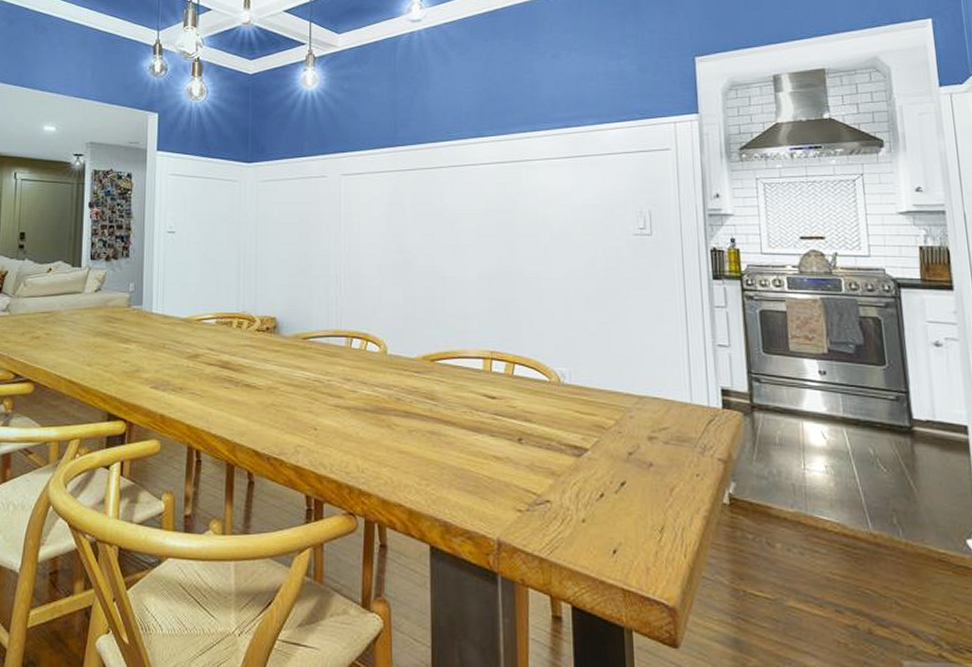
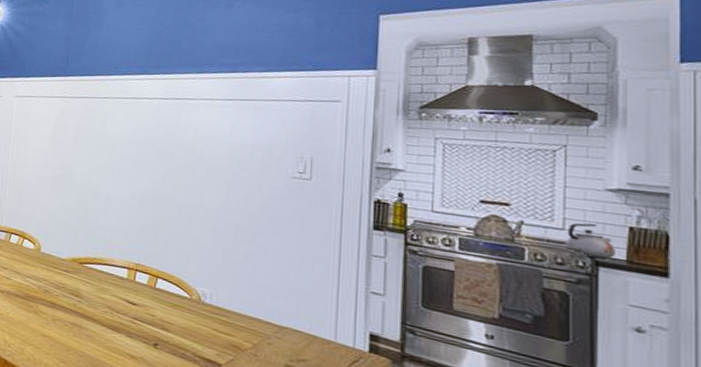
kettle: none [872,248,912,281] -> present [565,223,615,259]

